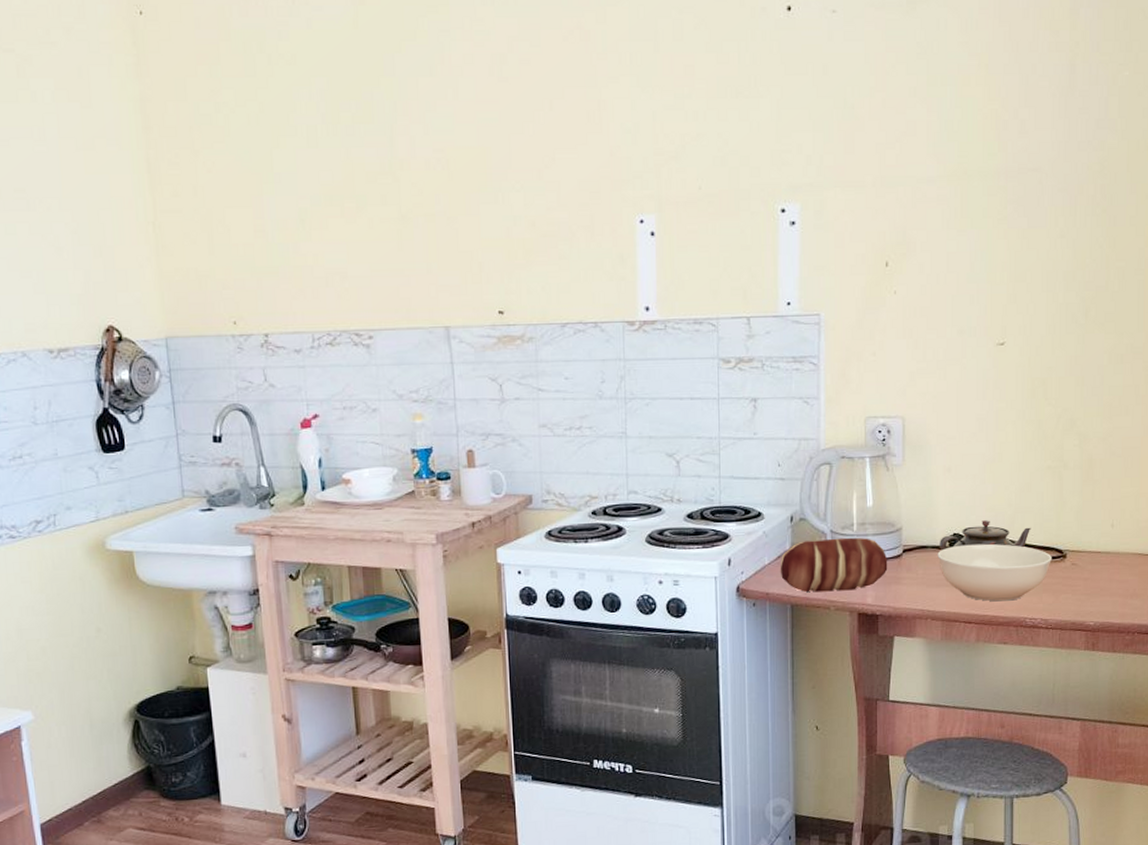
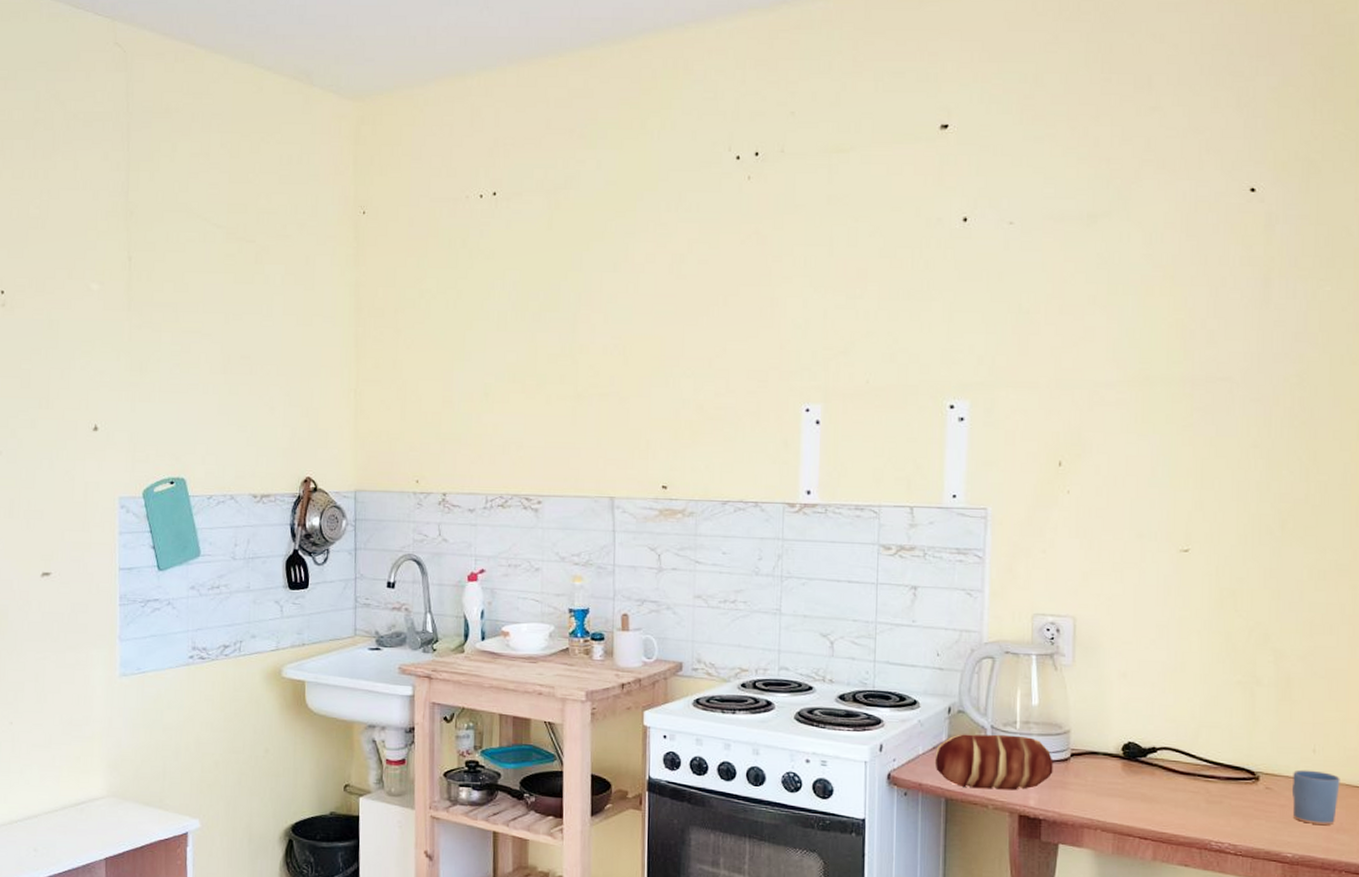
bowl: present [937,543,1053,602] -> none [1109,754,1243,820]
teapot: present [940,519,1031,551] -> none [1112,730,1218,765]
mug: none [1093,543,1134,593] -> present [1291,769,1340,825]

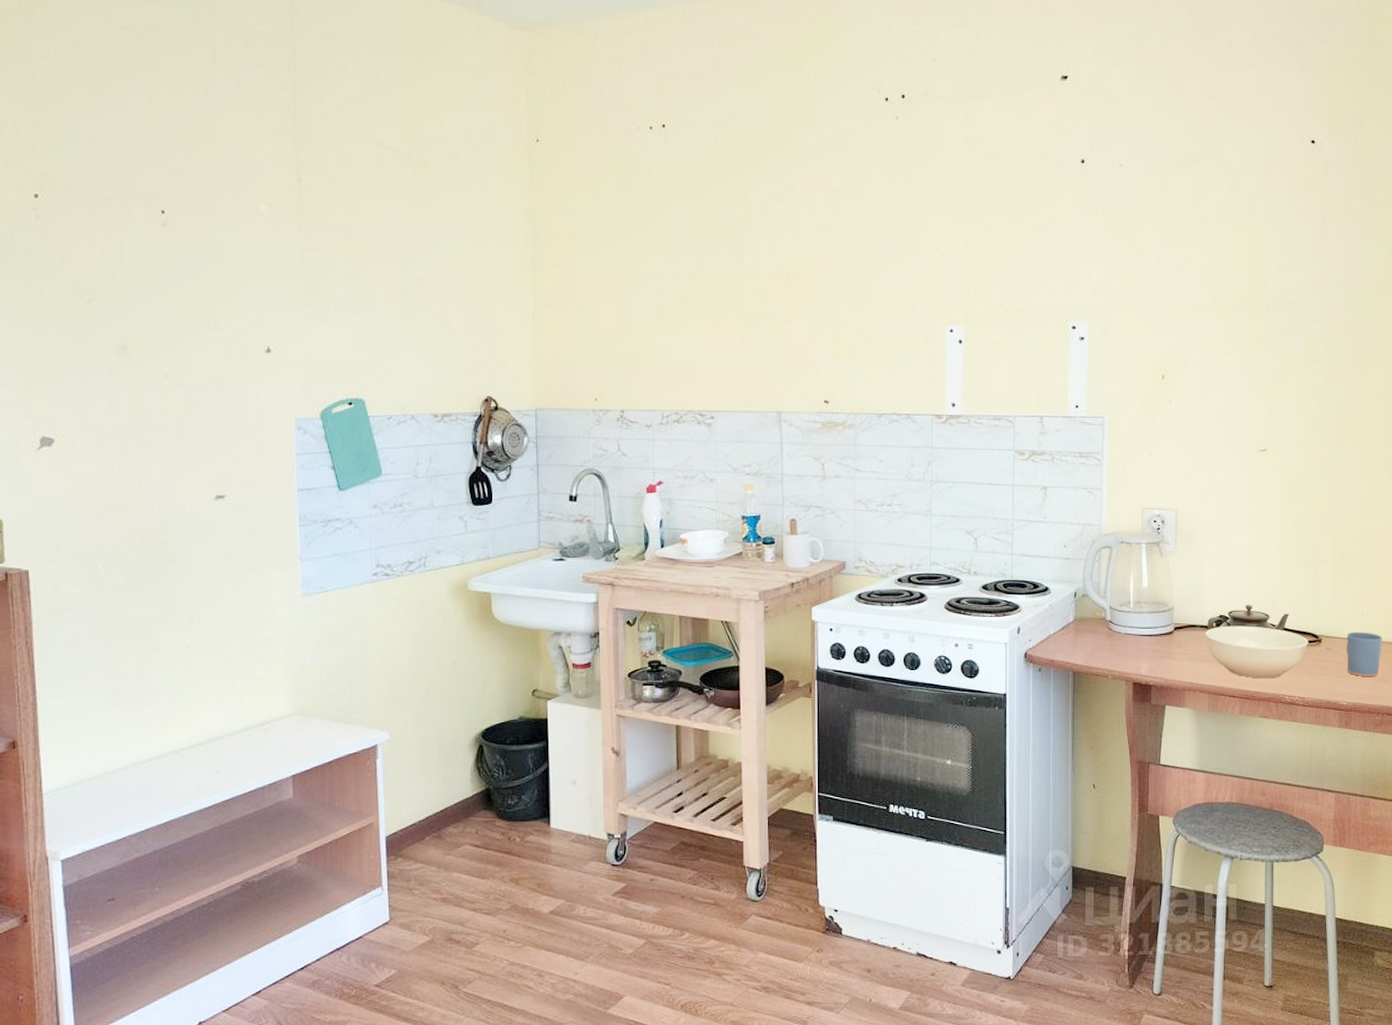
bread loaf: present [934,734,1054,791] -> none [1063,614,1161,662]
bowl: none [1109,754,1243,820] -> present [1205,626,1309,679]
teapot: none [1112,730,1218,765] -> present [1207,604,1290,631]

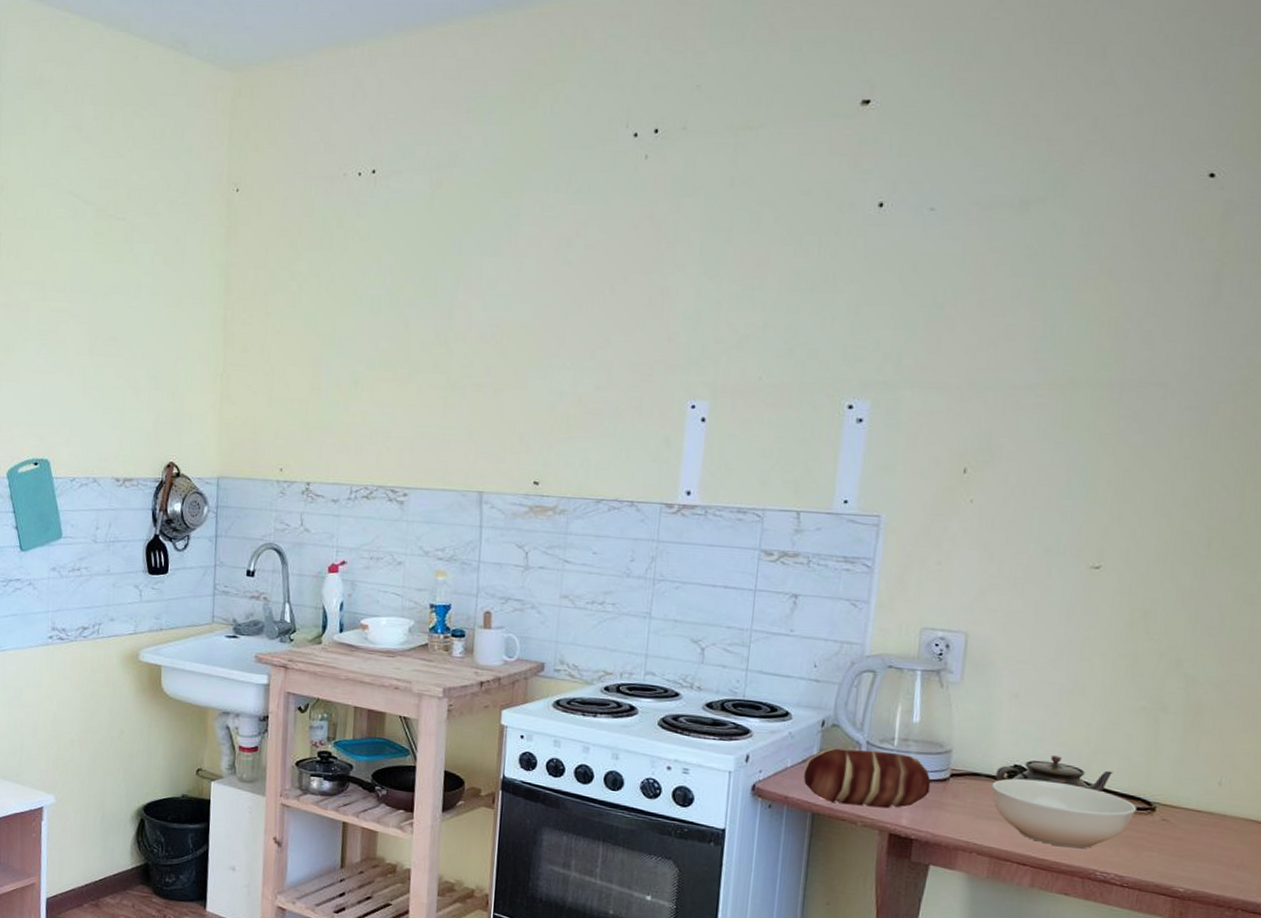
bread loaf: none [1063,614,1161,662] -> present [803,748,931,809]
mug: present [1346,632,1382,676] -> none [1189,802,1246,861]

